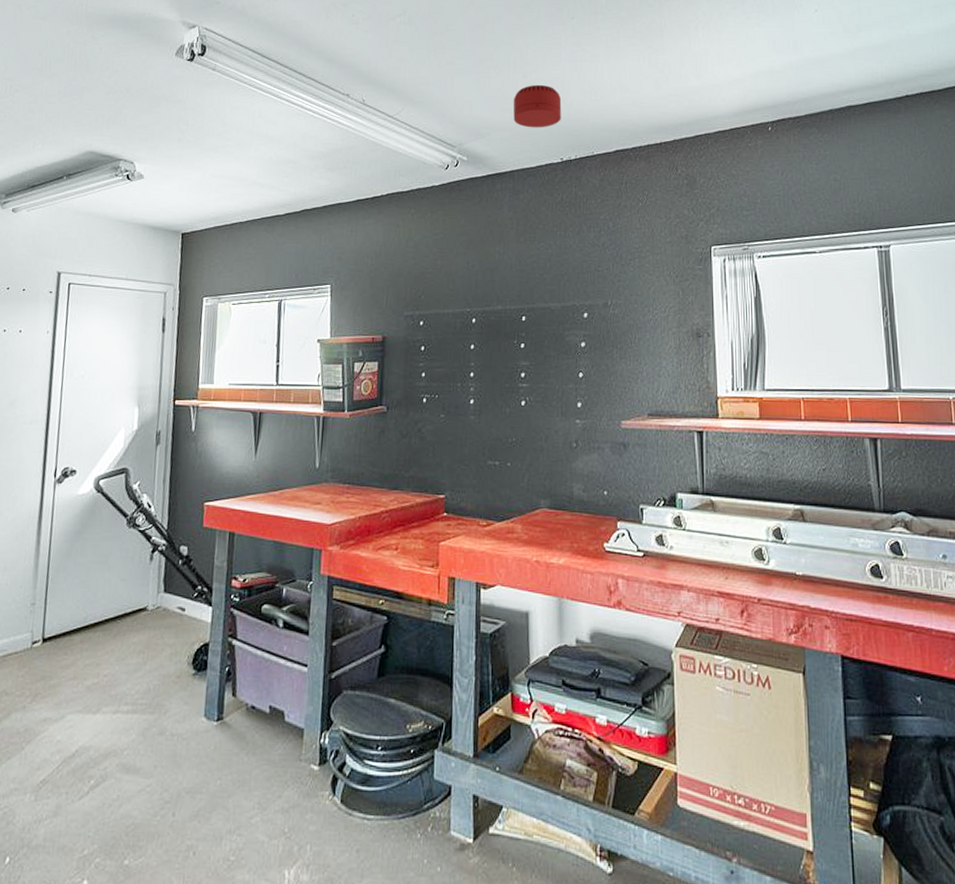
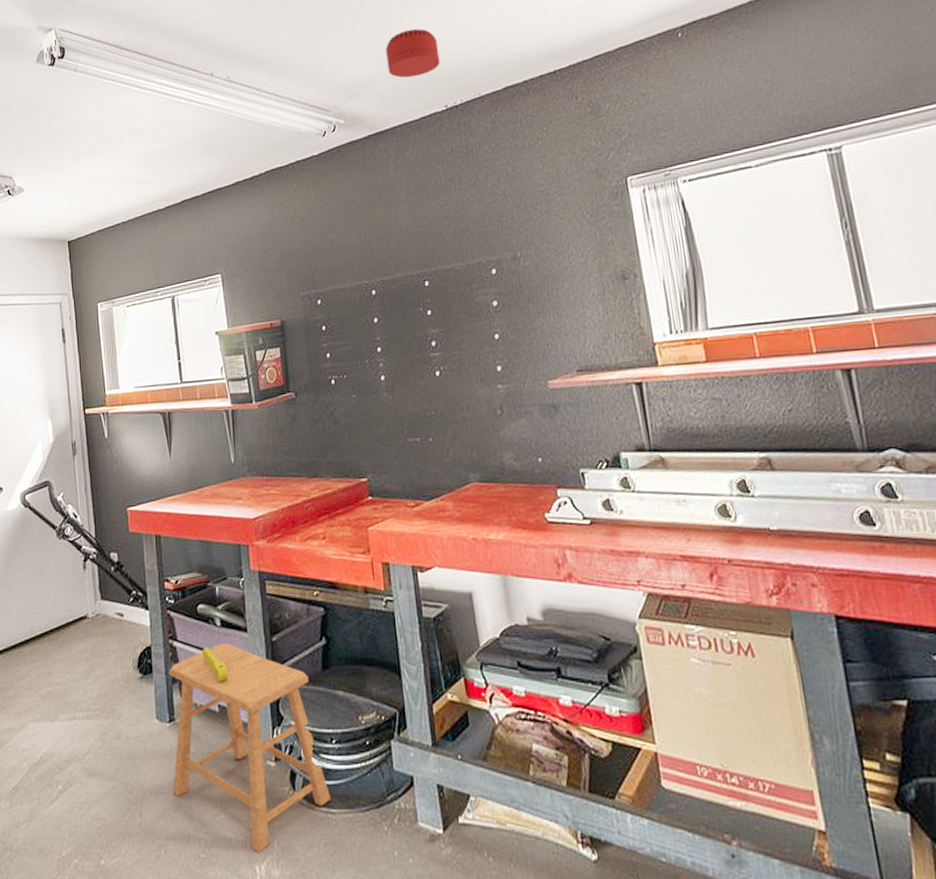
stool: none [211,645,369,857] -> present [168,643,331,853]
tool: none [260,647,284,683] -> present [202,647,228,682]

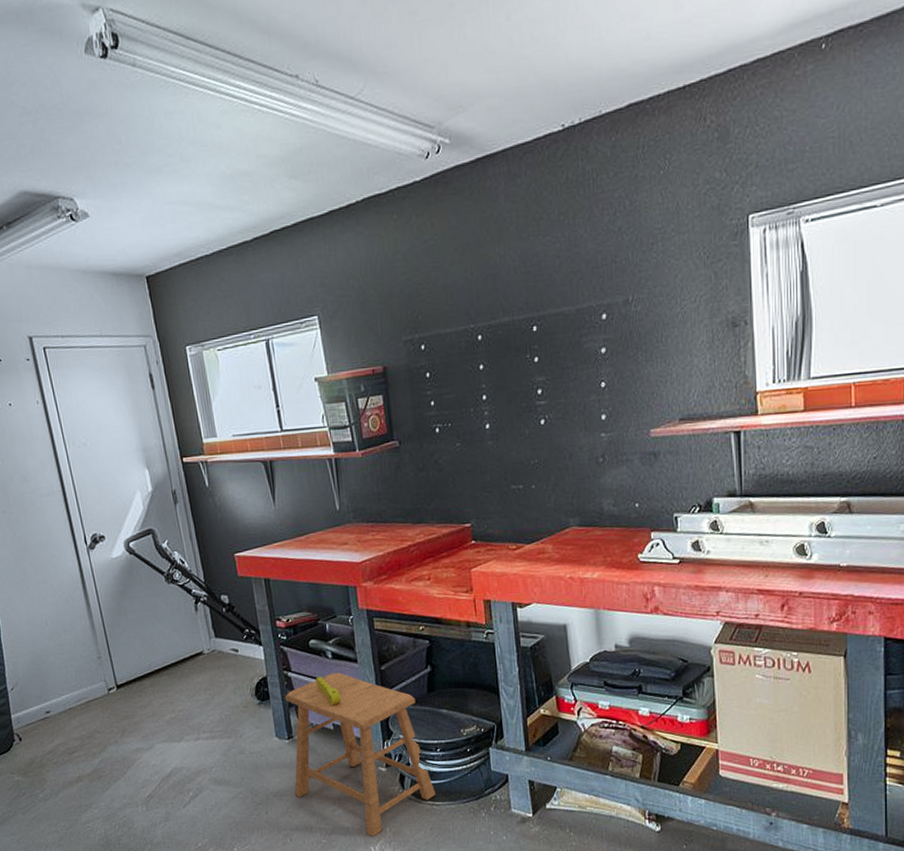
smoke detector: present [385,28,440,78] -> none [496,26,559,89]

